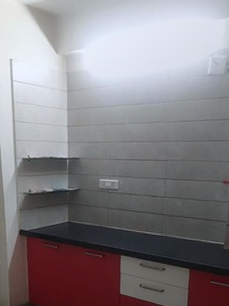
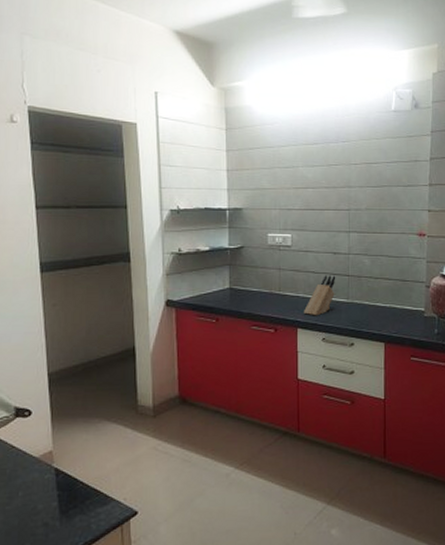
knife block: none [125,214,153,246] -> present [303,275,336,316]

